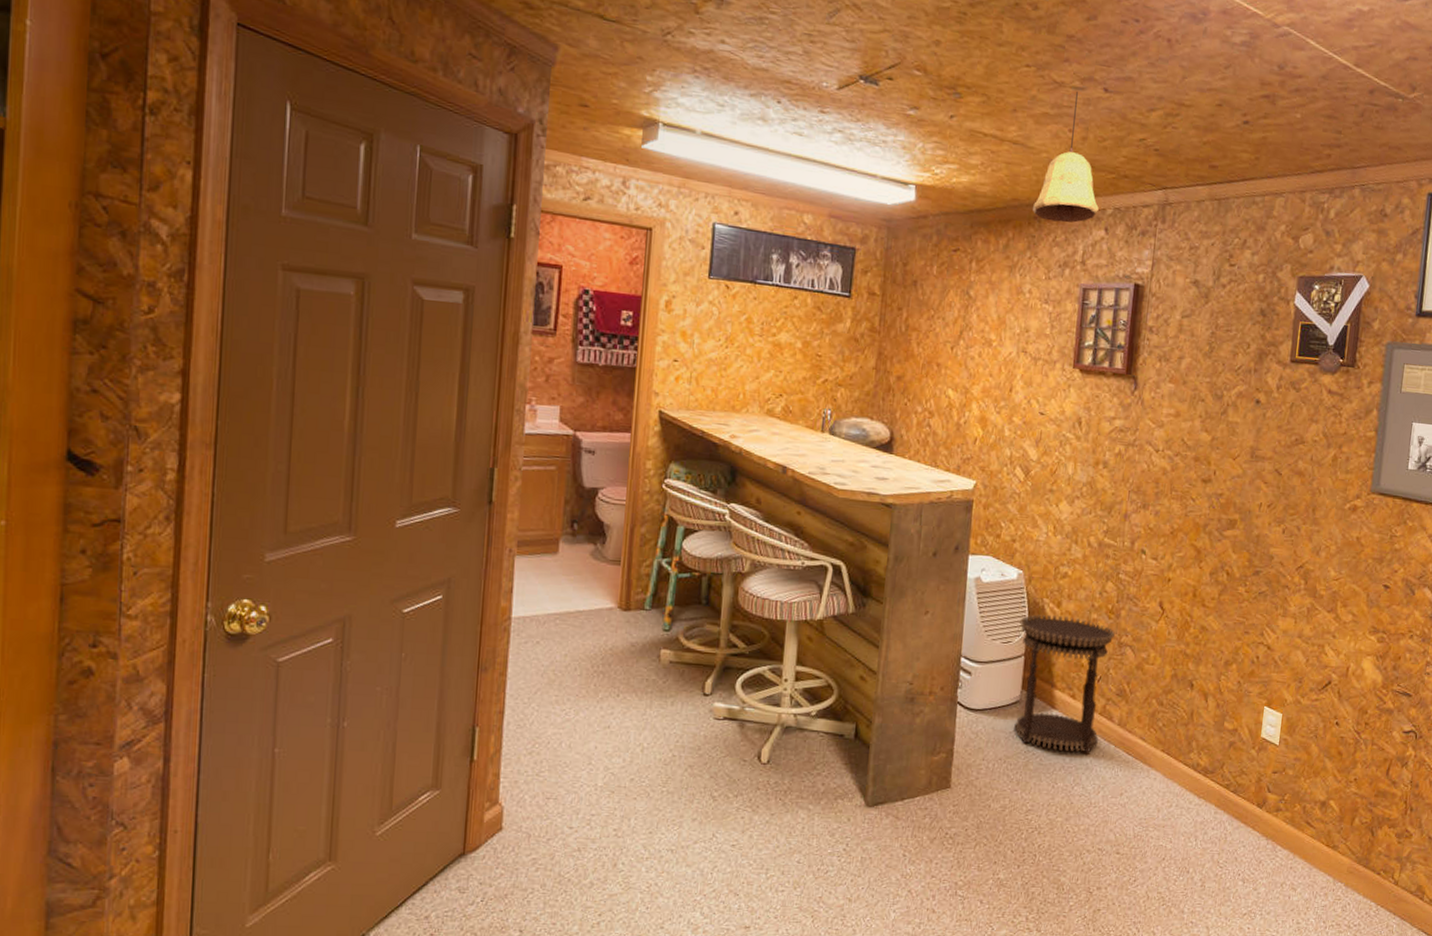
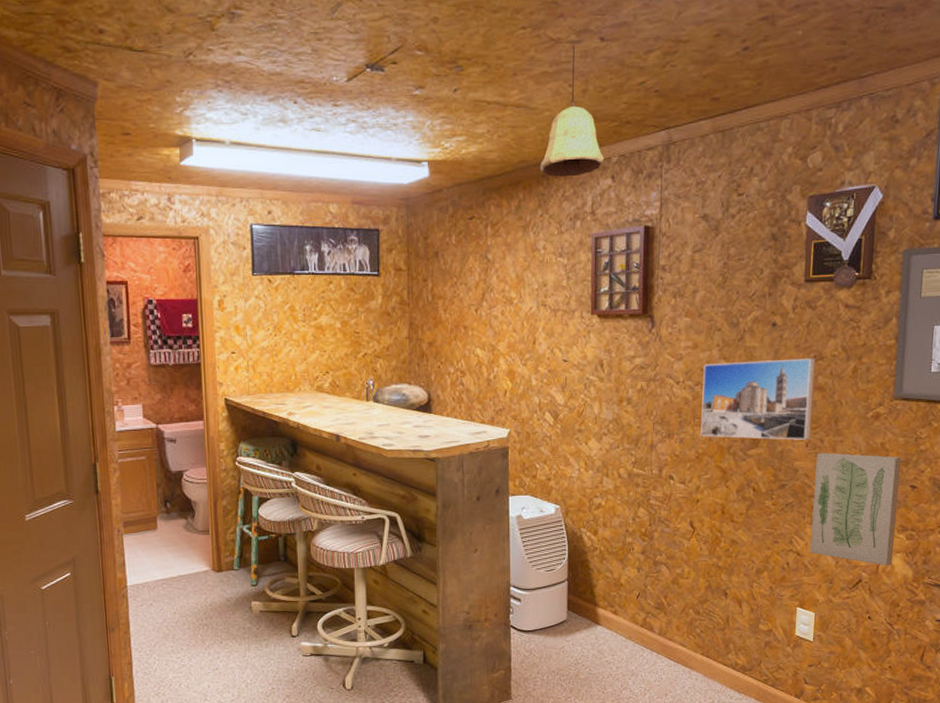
side table: present [1014,615,1115,753] -> none [561,543,649,661]
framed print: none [1177,434,1297,526] -> present [700,358,815,440]
wall art: none [1281,541,1377,669] -> present [810,452,902,566]

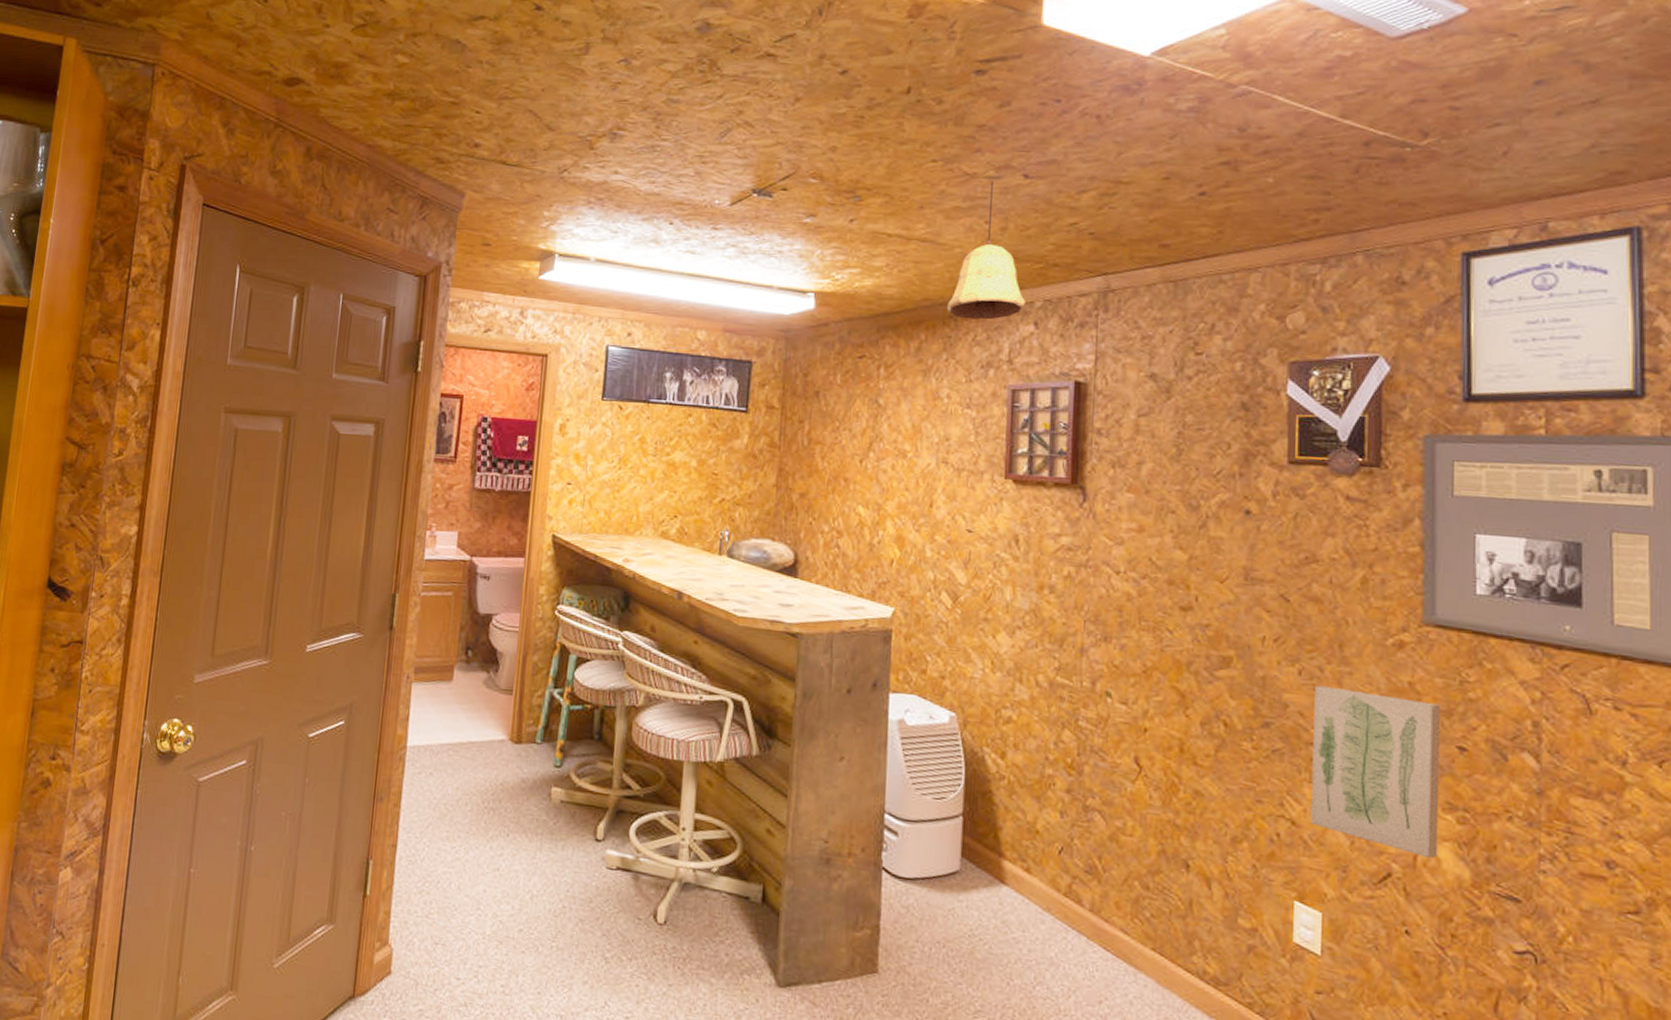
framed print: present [700,358,815,440] -> none [1149,553,1307,666]

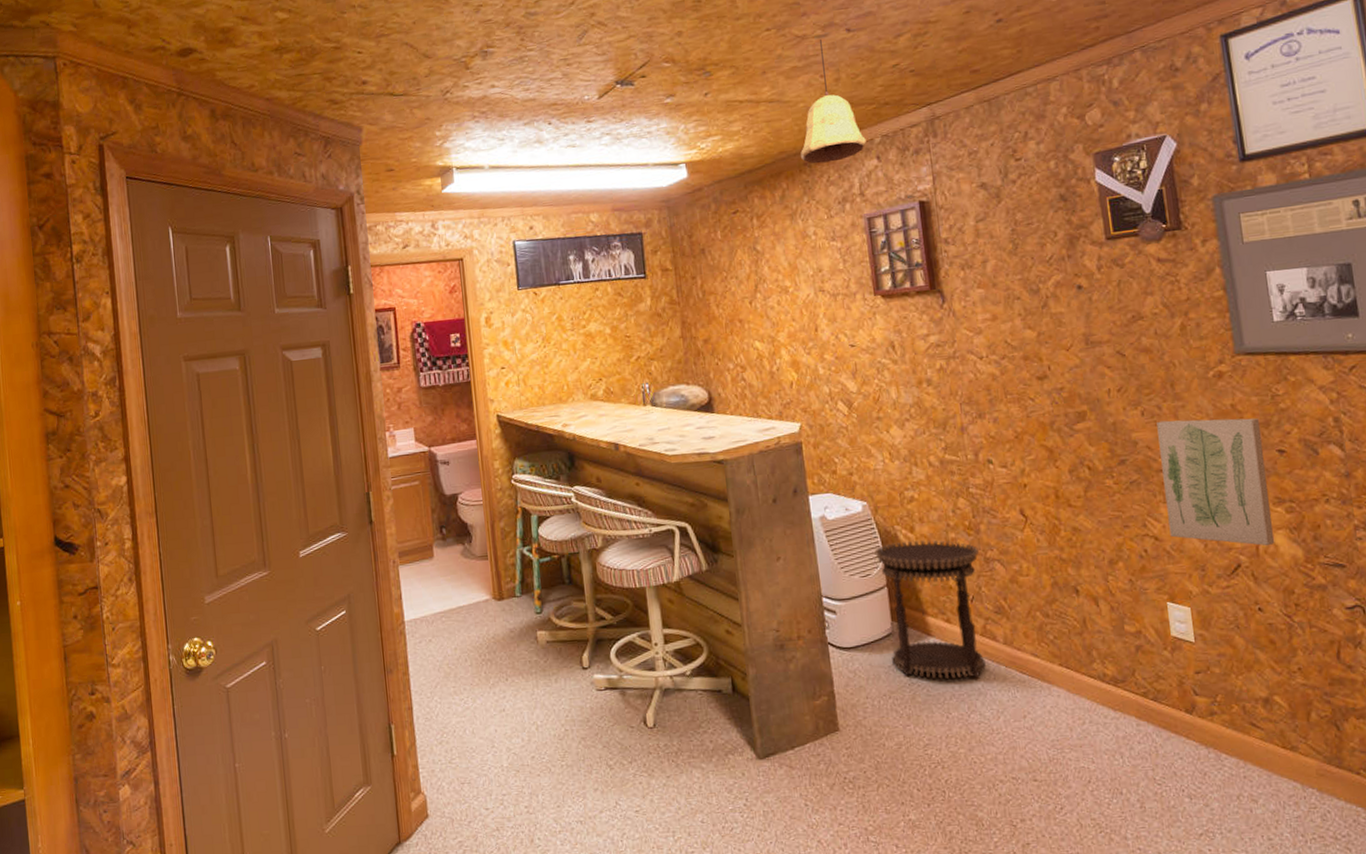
side table: none [954,766,1077,944] -> present [874,540,986,679]

